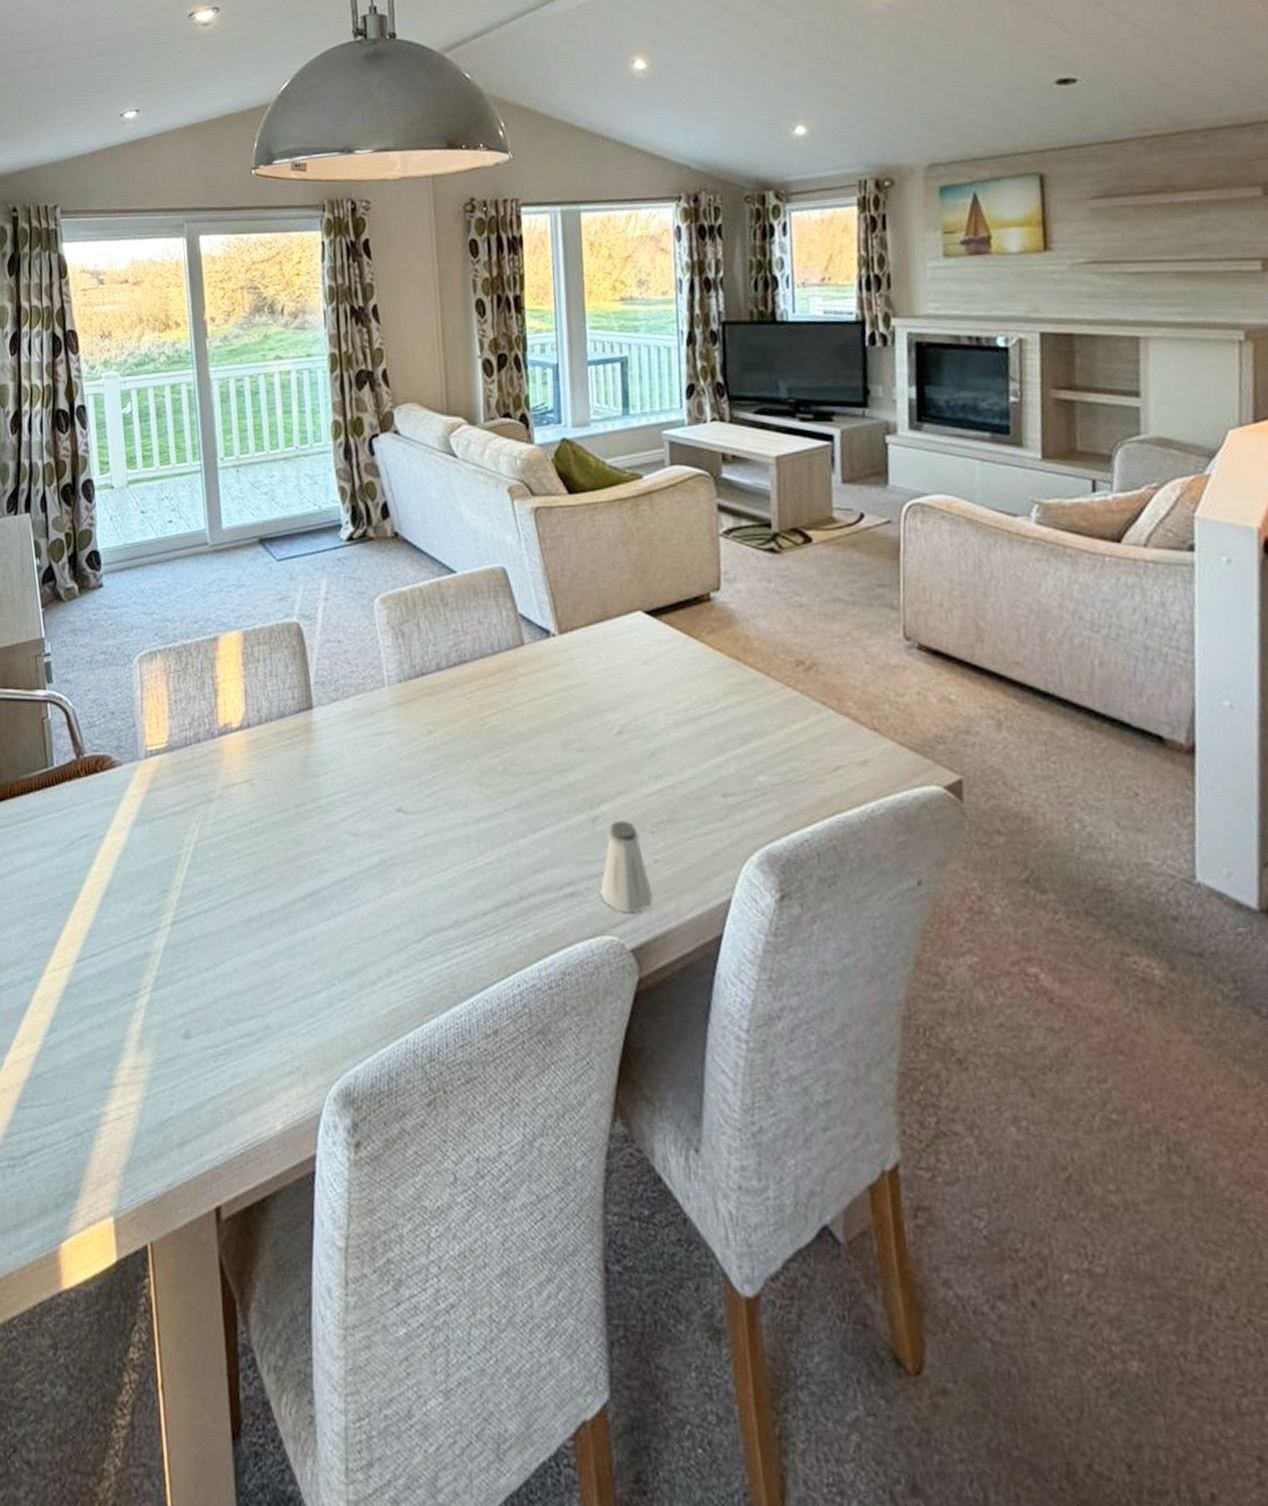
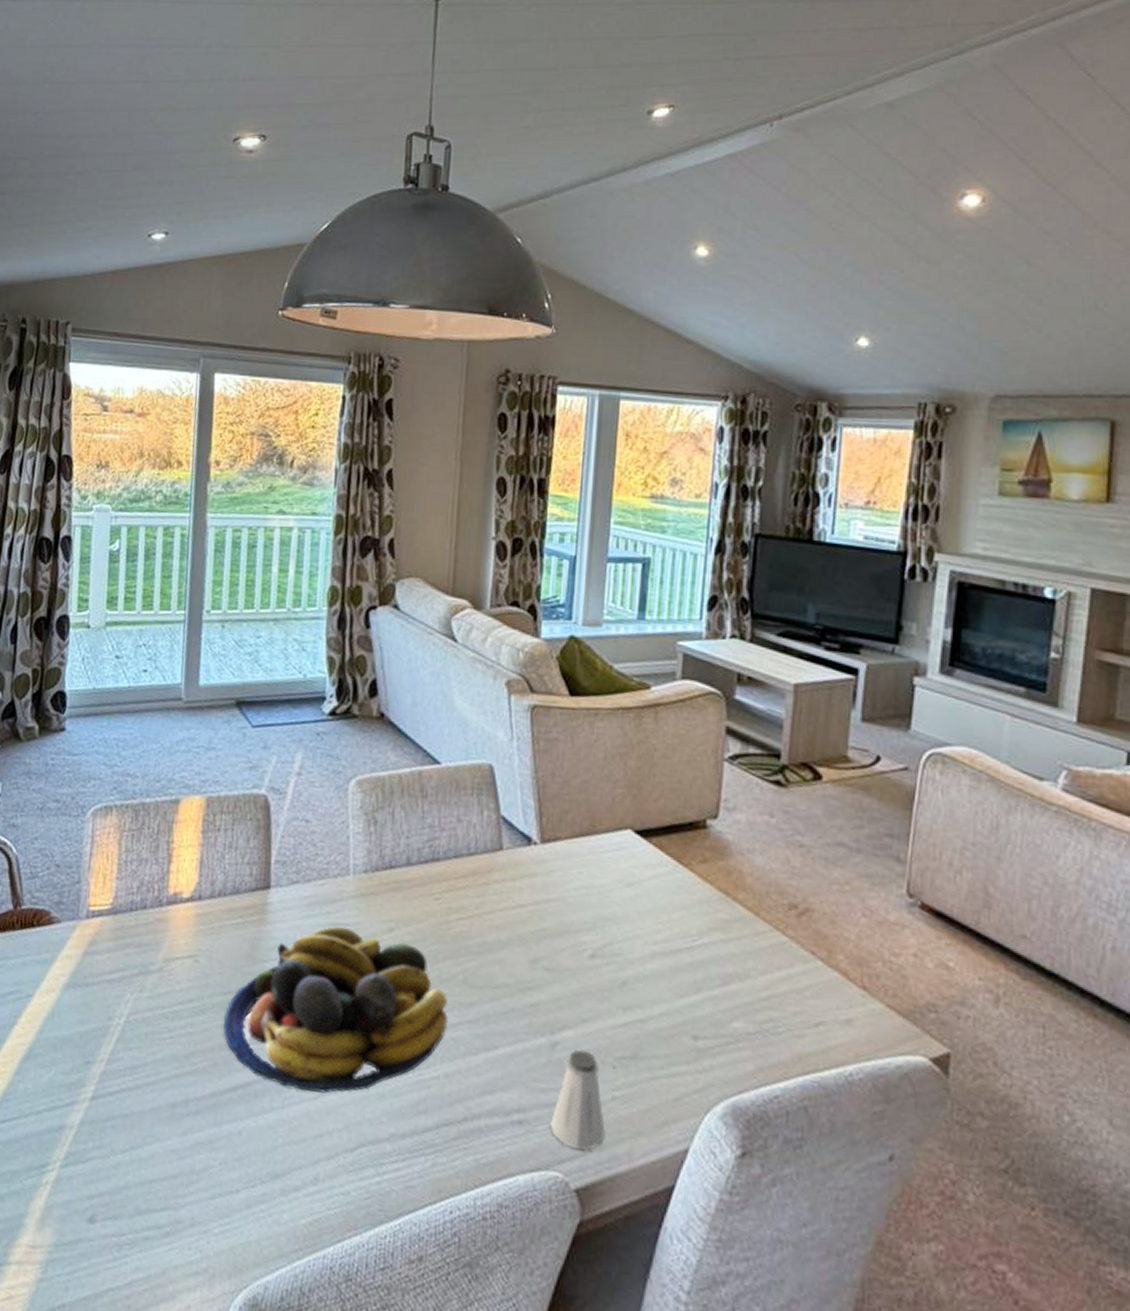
fruit bowl: none [286,735,493,892] -> present [223,926,448,1094]

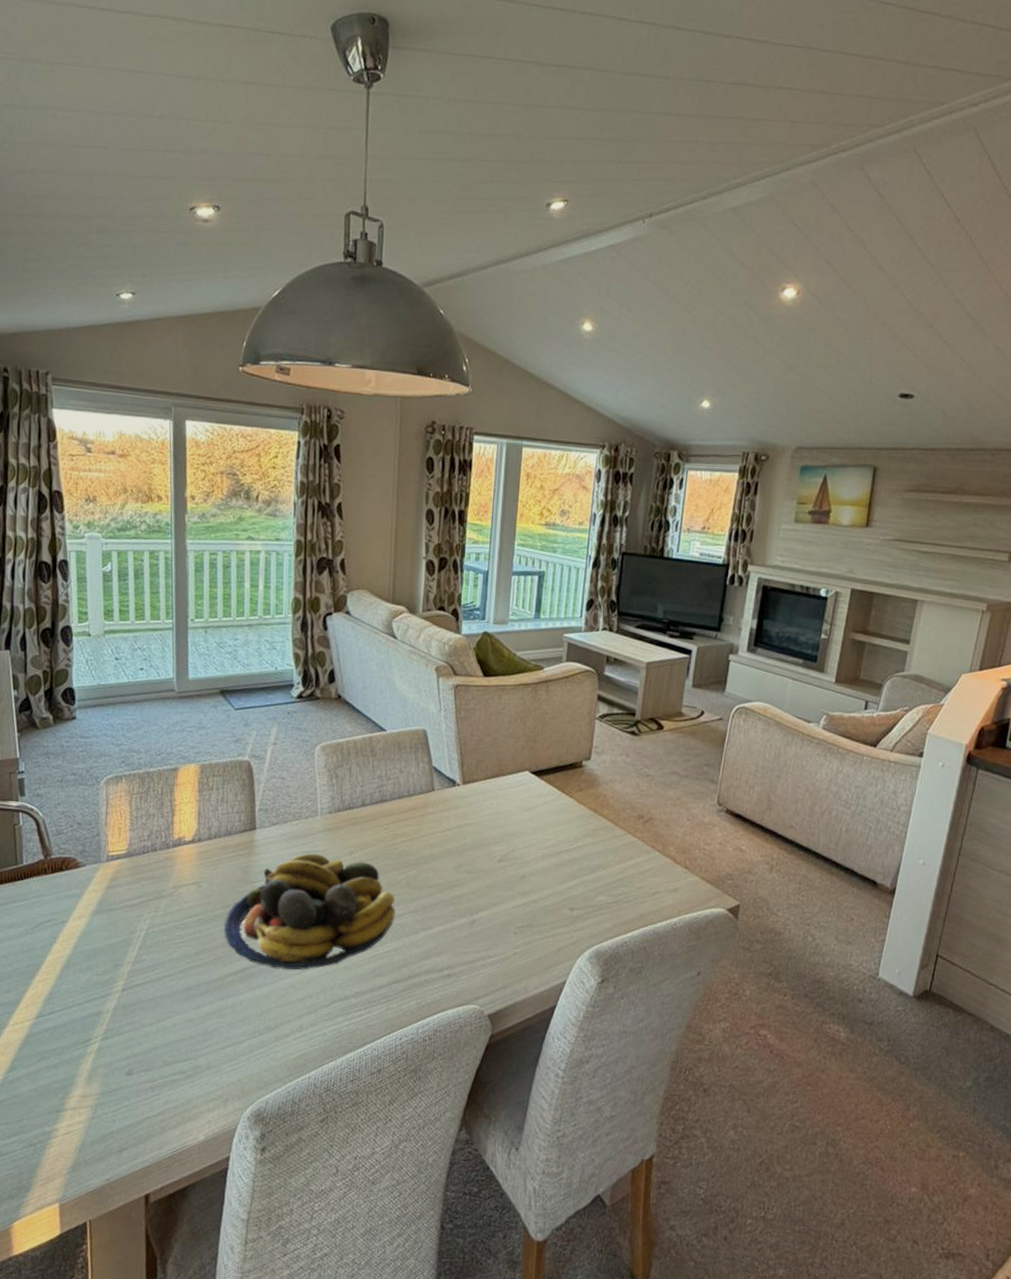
saltshaker: present [550,1049,605,1150] -> none [470,924,509,990]

